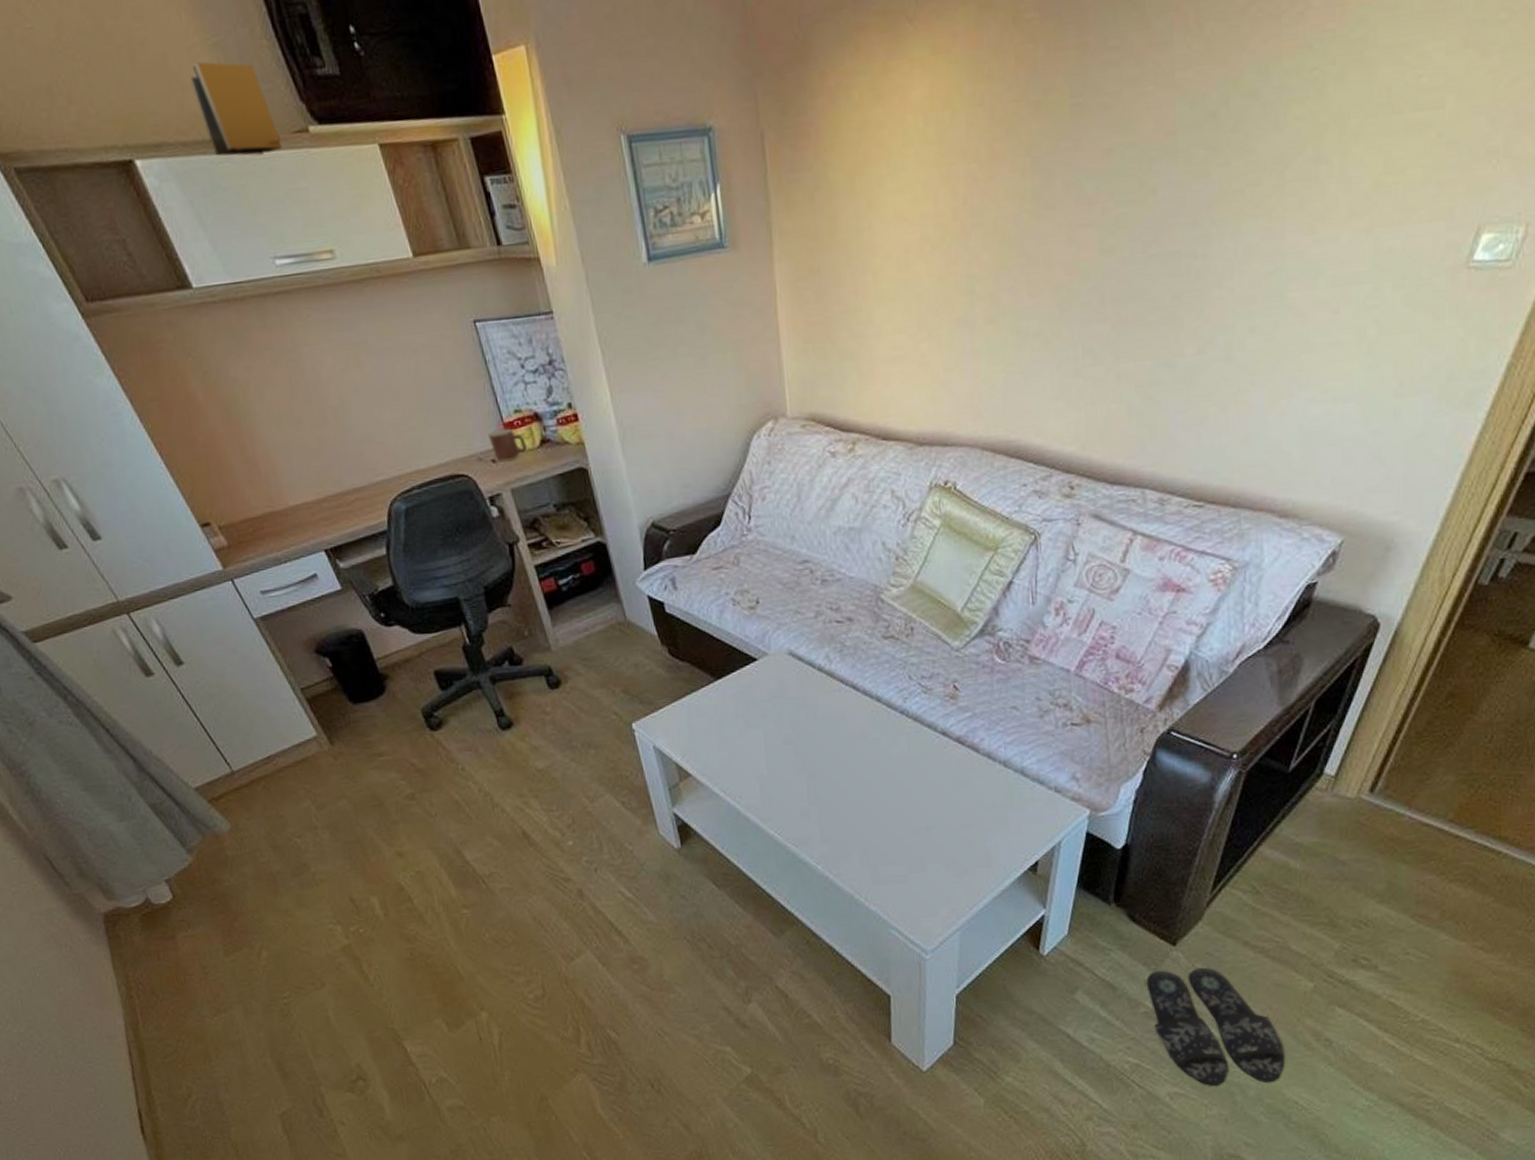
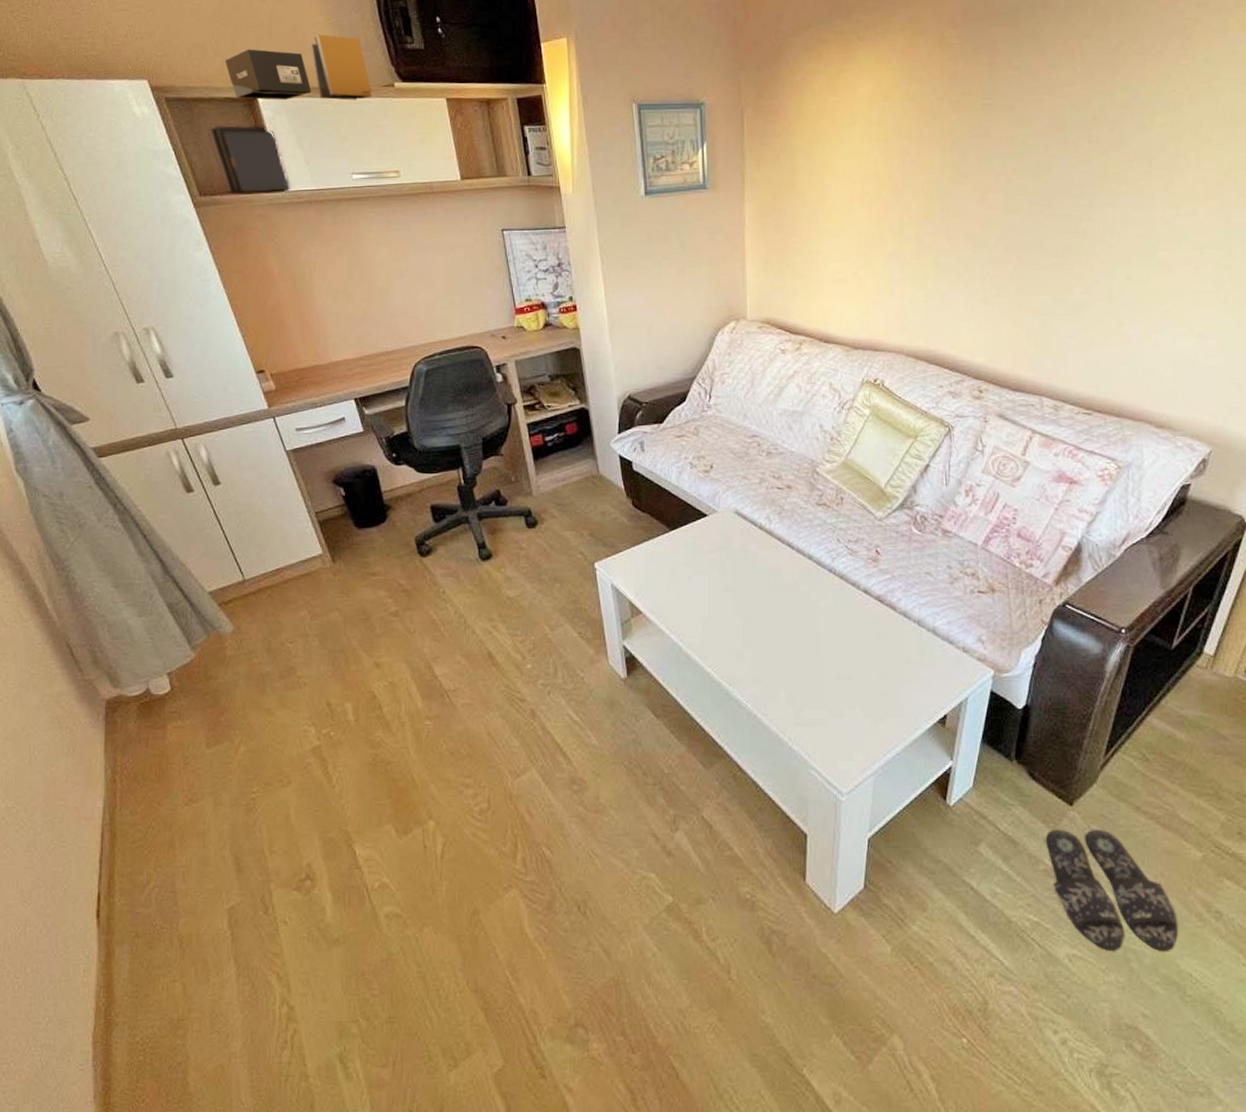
books: none [79,200,198,295] -> present [209,125,289,193]
box: none [82,90,203,163] -> present [225,49,312,100]
mug: present [488,428,527,462] -> none [502,313,532,339]

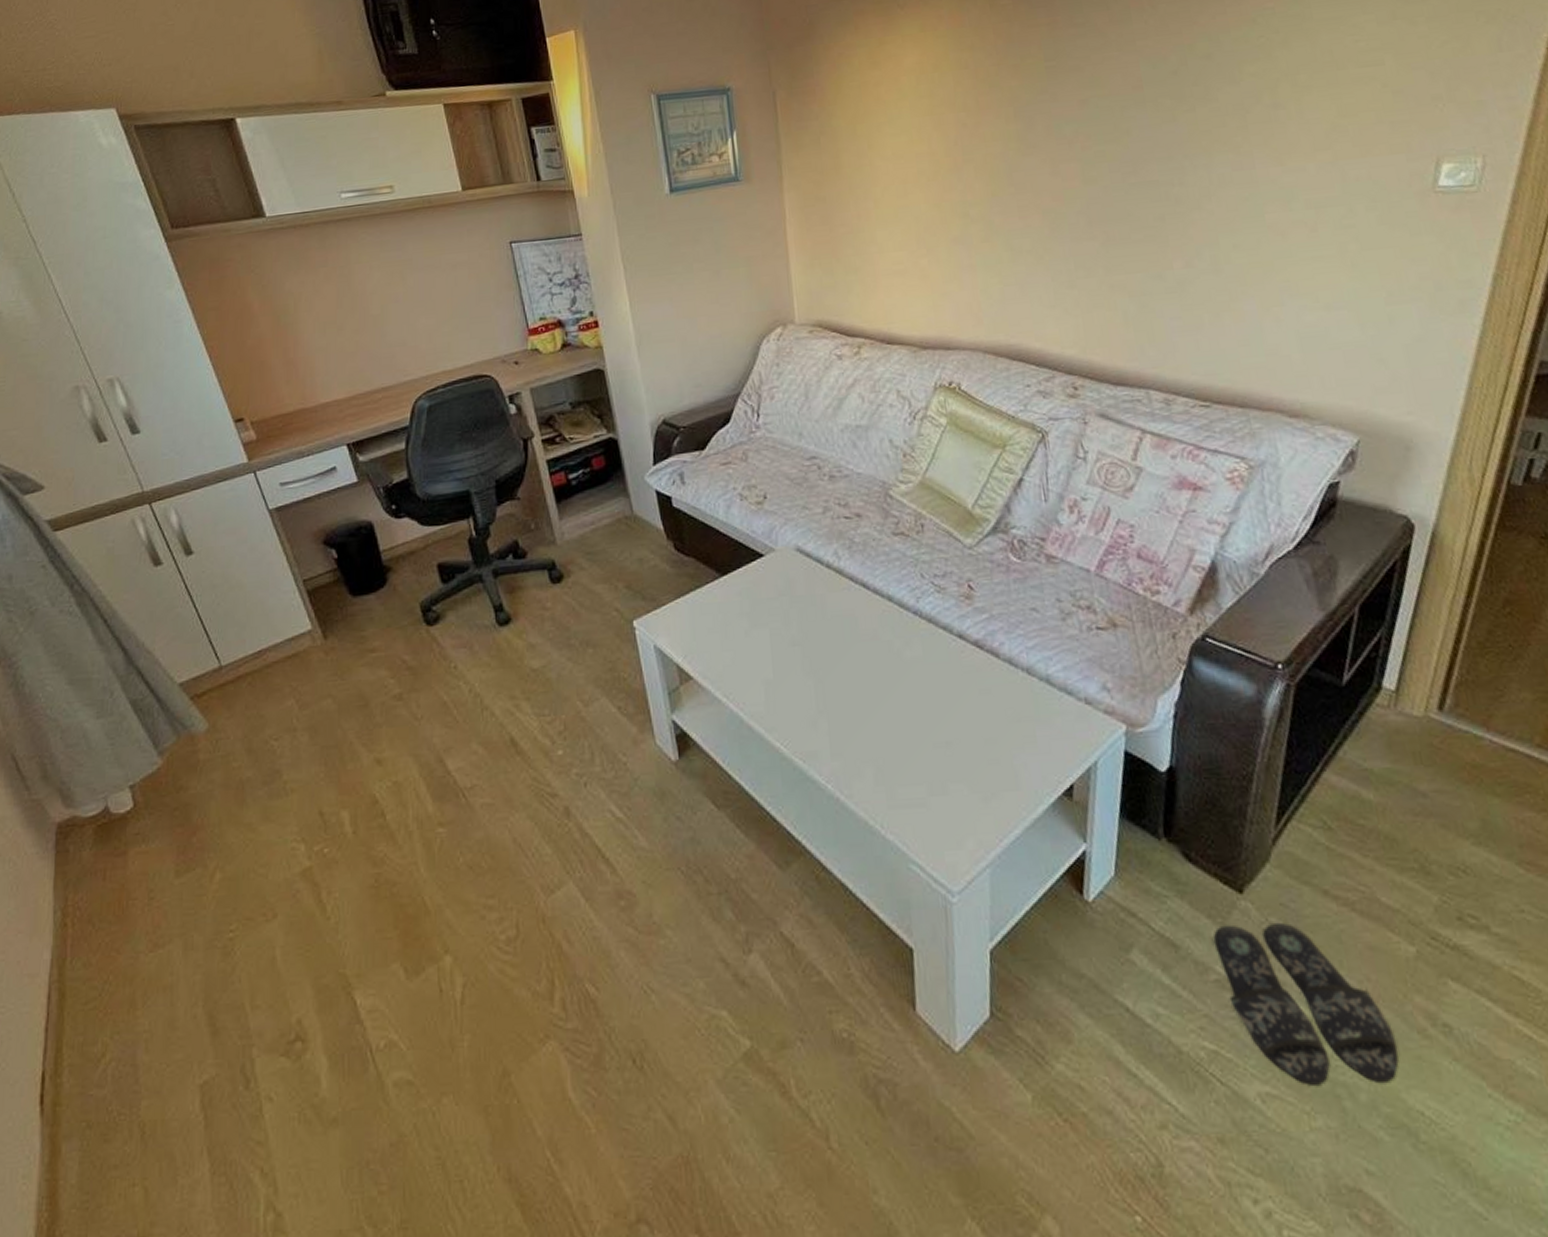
books: present [209,125,289,193] -> none [182,148,270,223]
box: present [225,49,312,100] -> none [200,67,295,121]
books: present [310,34,372,100] -> none [293,46,361,115]

